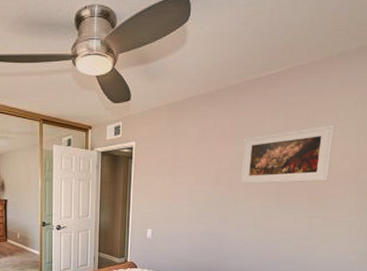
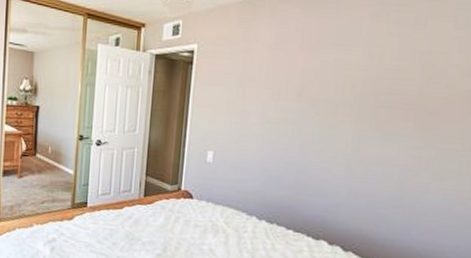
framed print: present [240,125,335,184] -> none [327,33,453,104]

